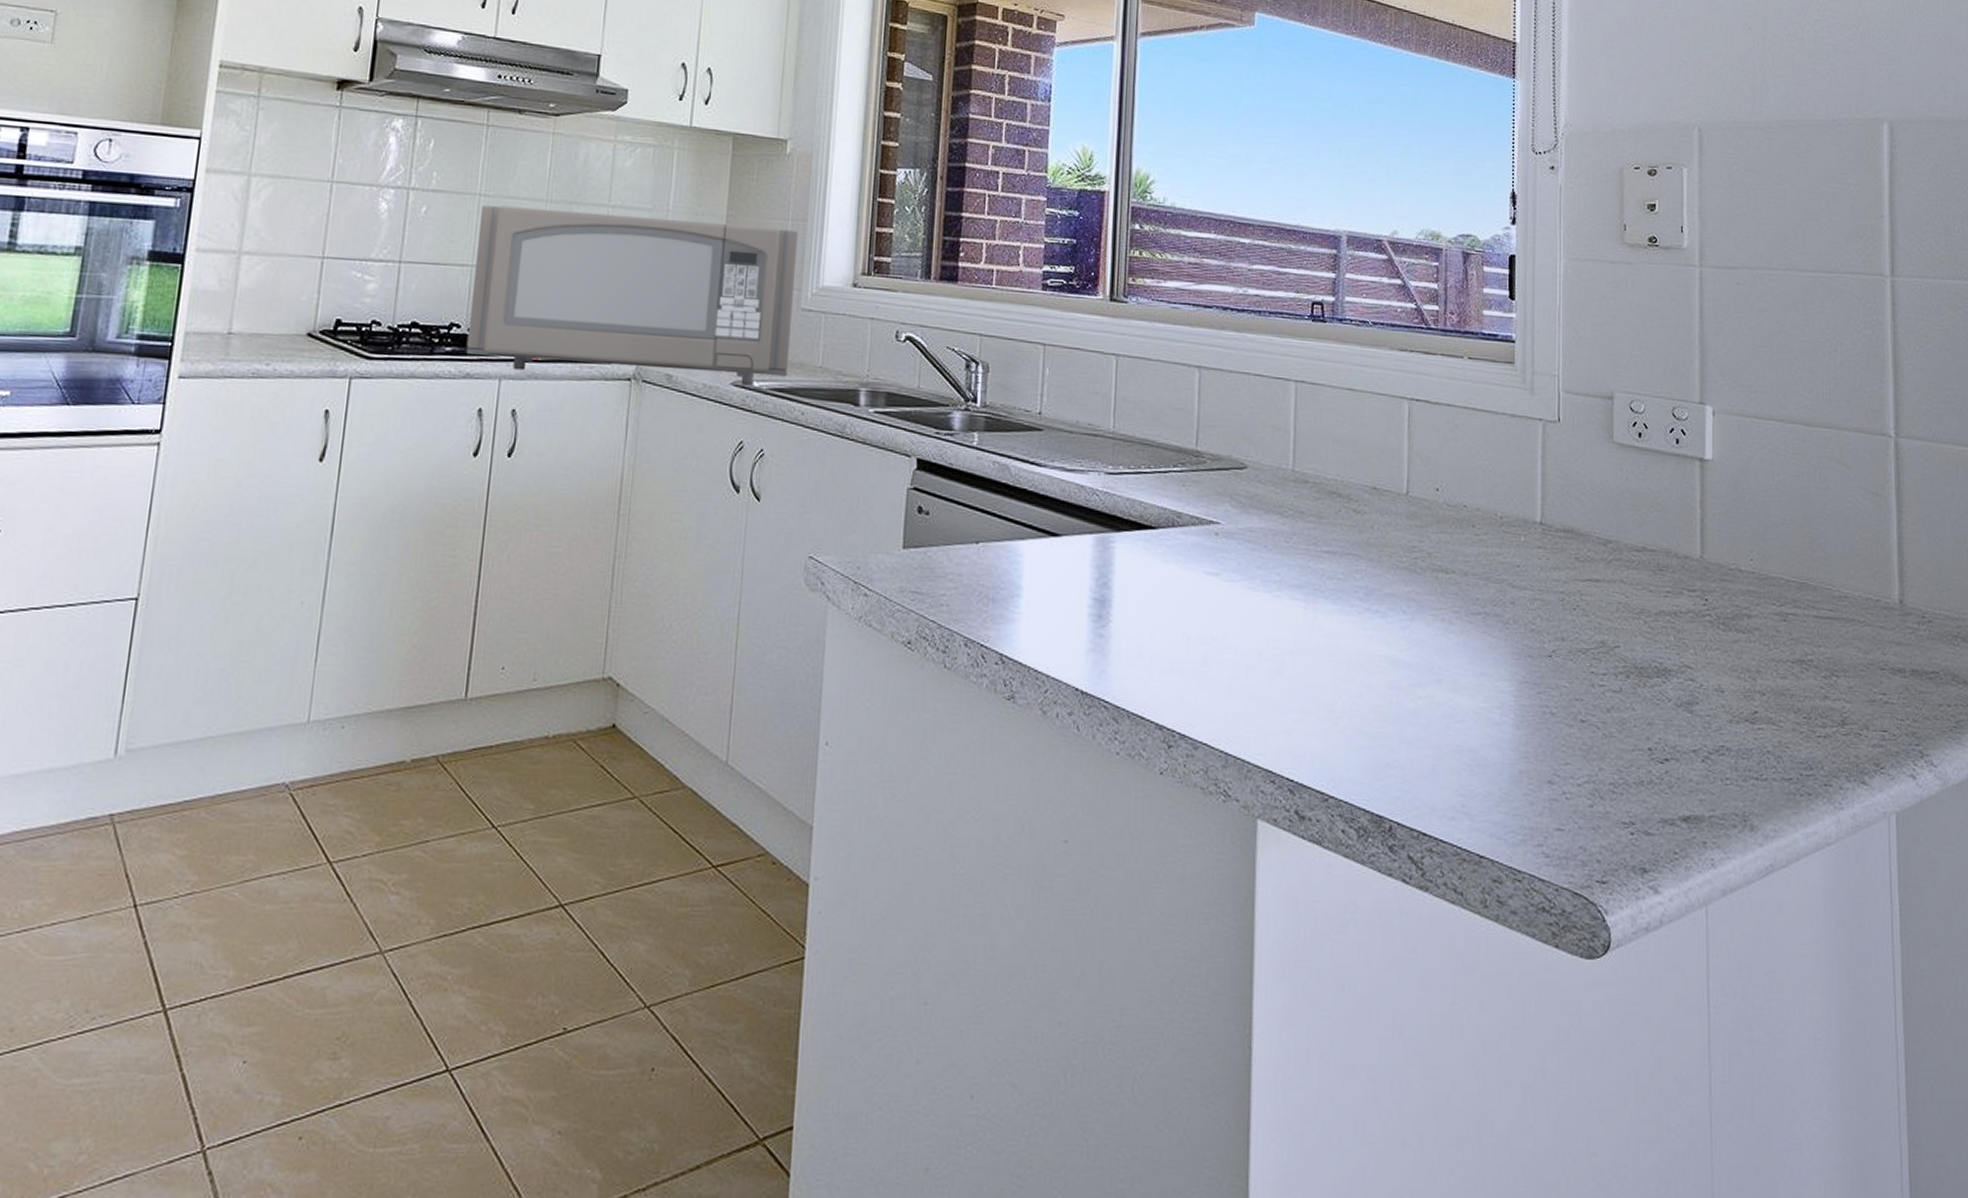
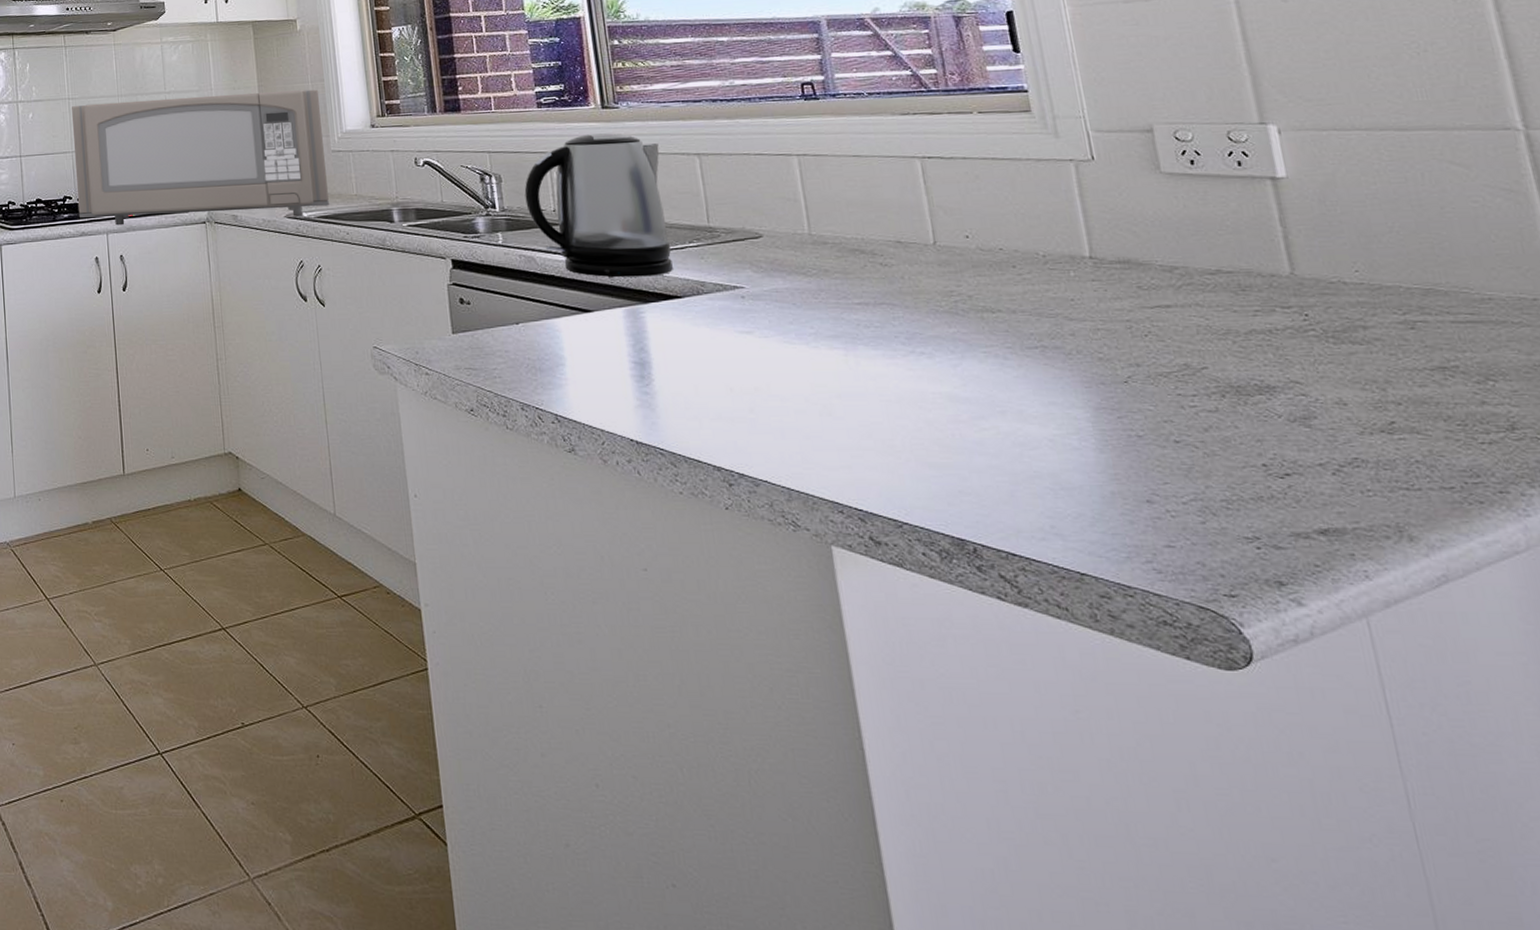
kettle: none [1010,328,1161,501] -> present [524,133,674,278]

